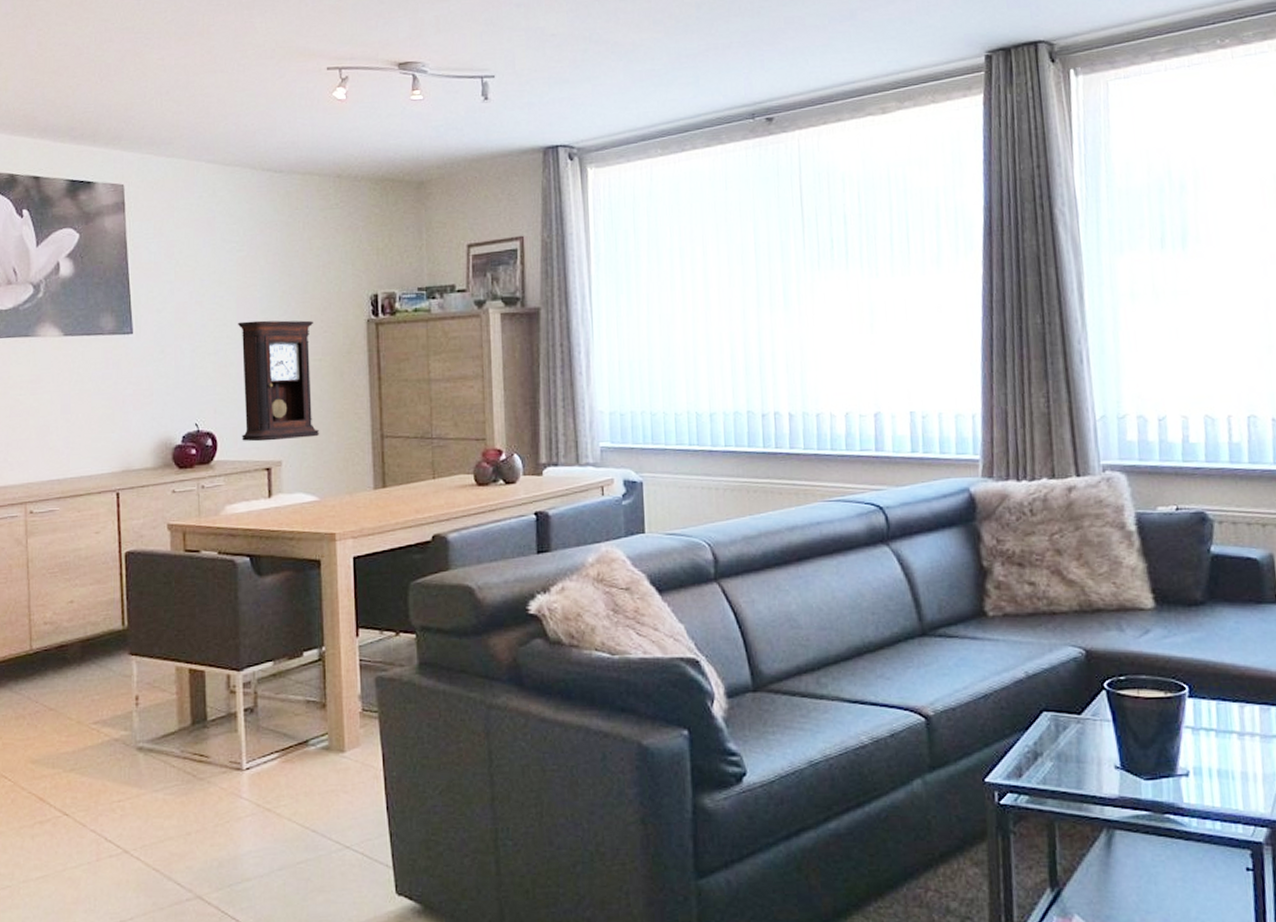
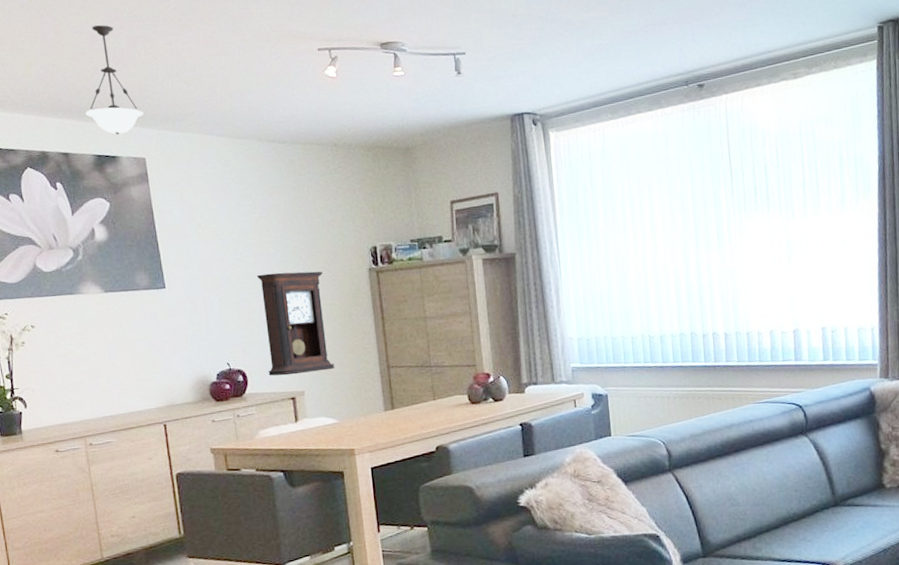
pendant light: none [62,37,126,159] -> present [85,25,144,135]

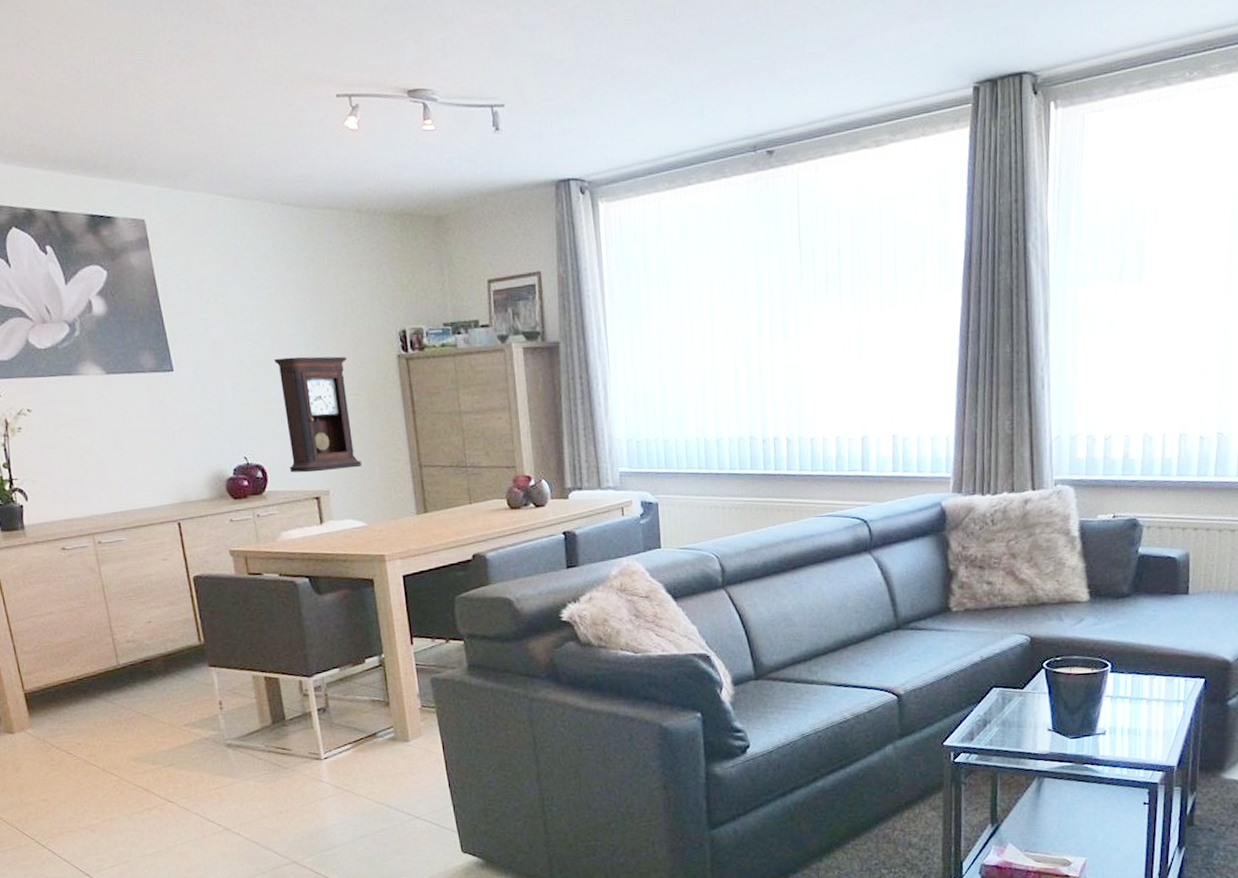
pendant light: present [85,25,144,135] -> none [74,58,140,192]

